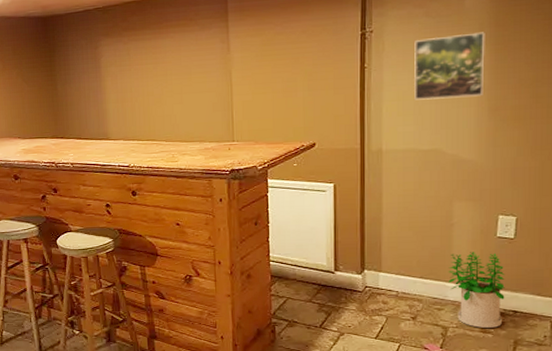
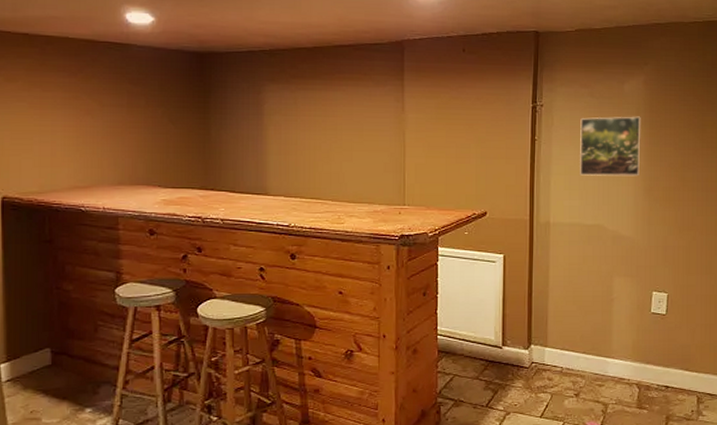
potted plant: present [448,252,505,328] -> none [608,327,658,404]

